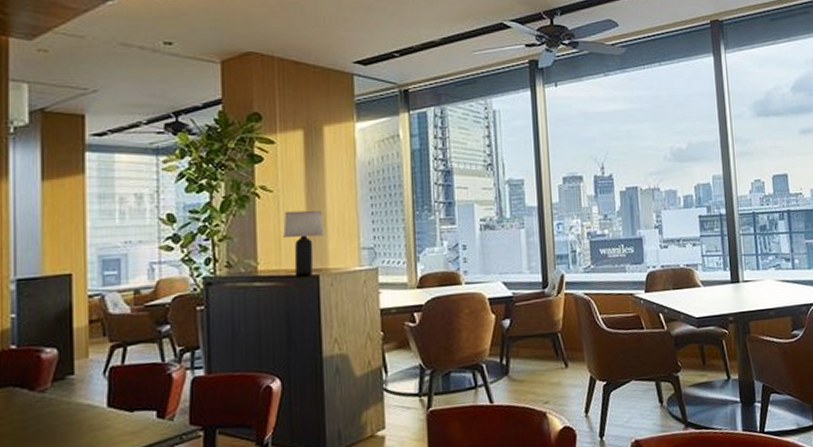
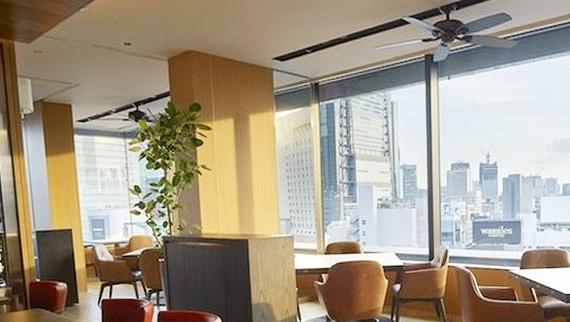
table lamp: present [283,210,324,278] -> none [220,186,251,240]

